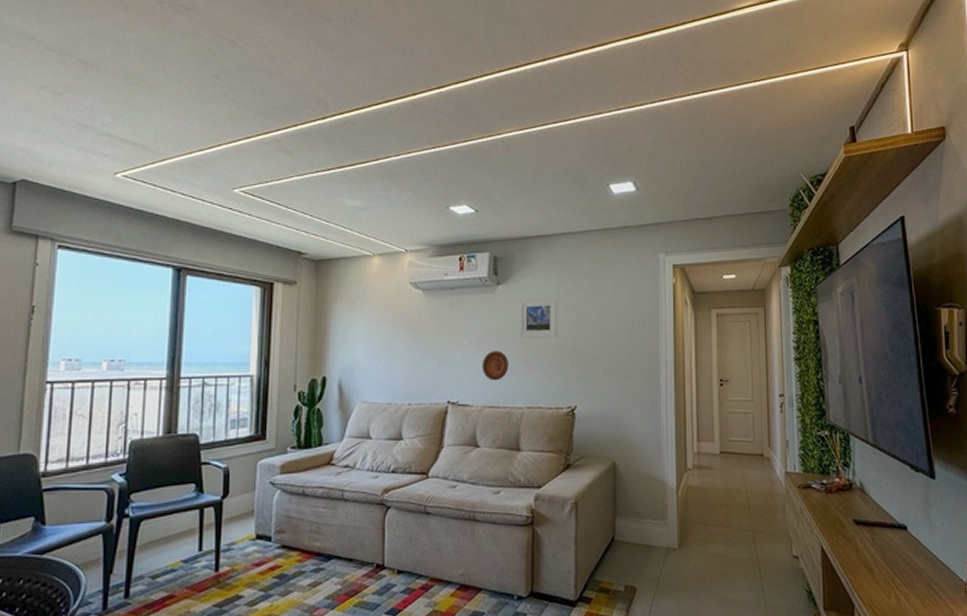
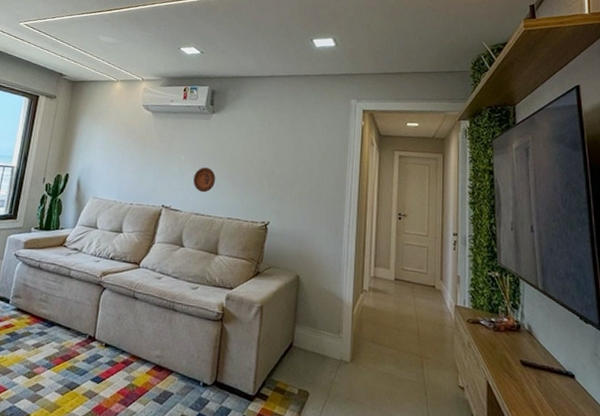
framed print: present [519,298,558,338] -> none [227,127,261,162]

